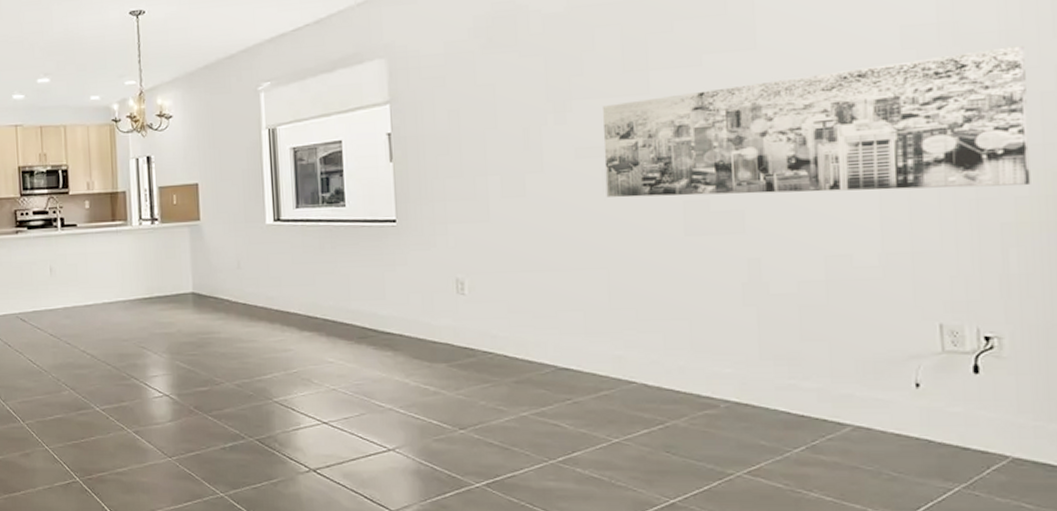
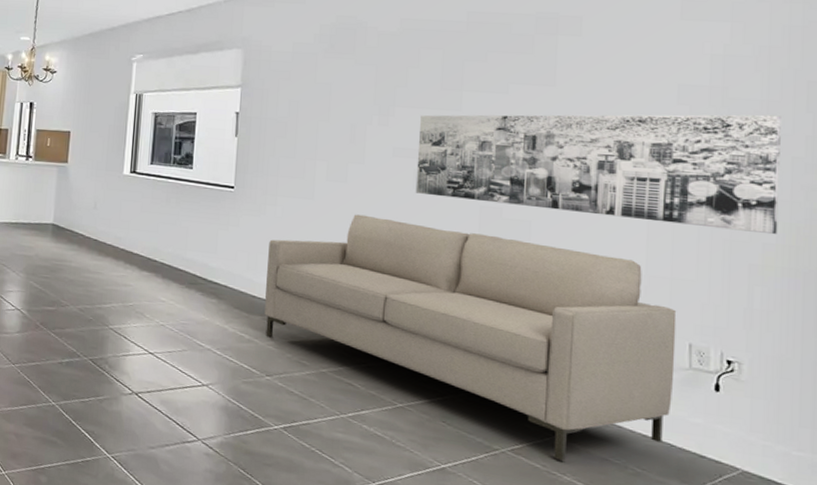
sofa: none [444,231,926,476] -> present [264,214,677,461]

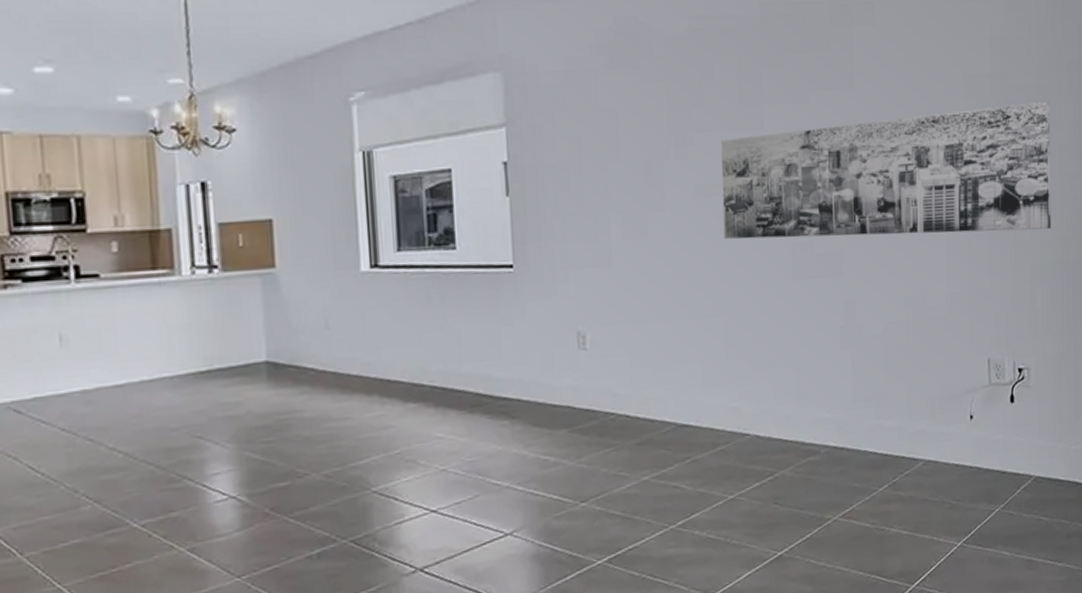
sofa: present [264,214,677,461] -> none [565,275,978,514]

